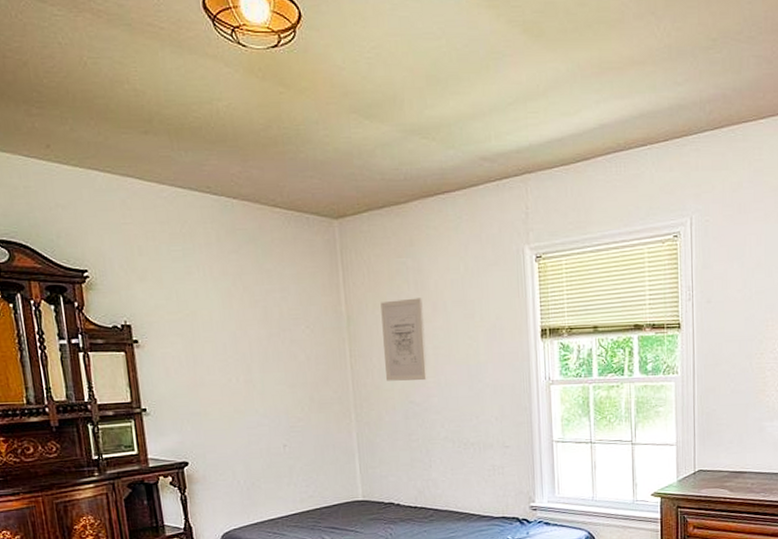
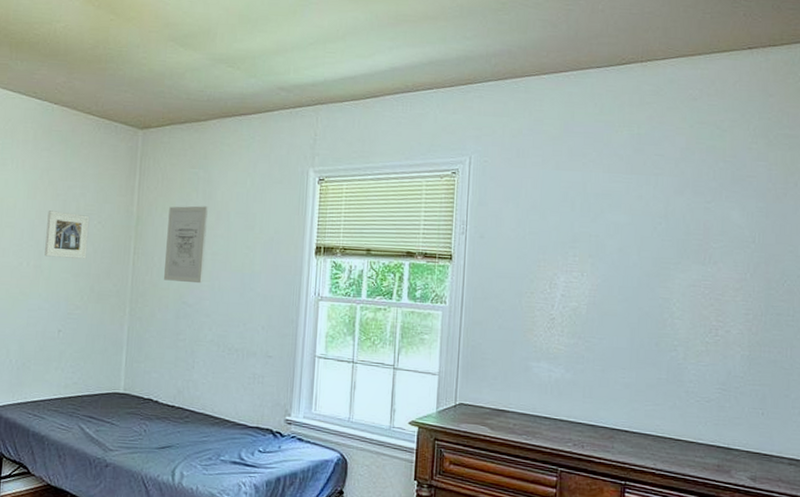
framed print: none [249,319,300,370] -> present [44,210,90,259]

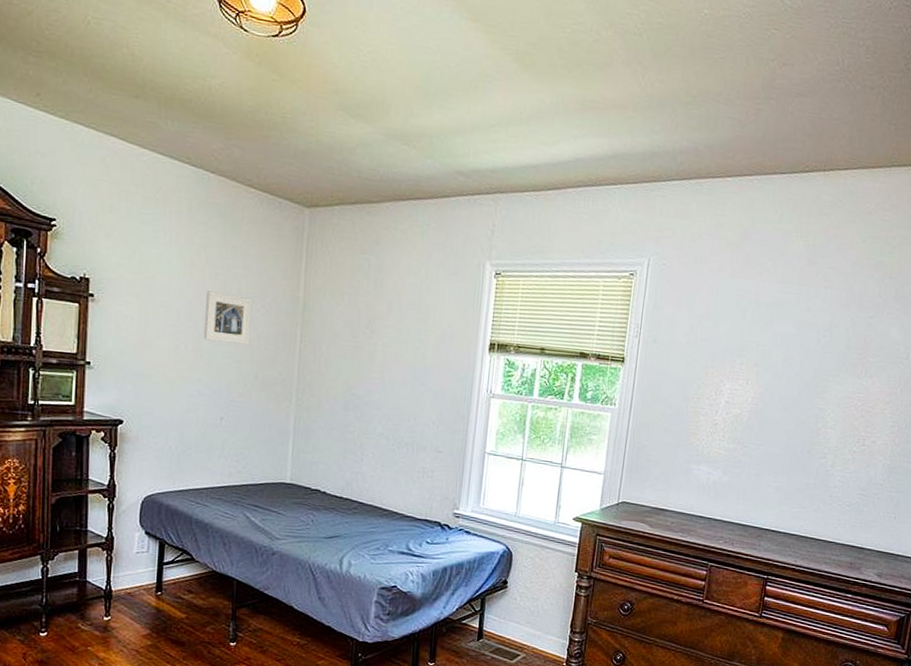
wall art: present [164,206,208,284] -> none [332,293,379,376]

